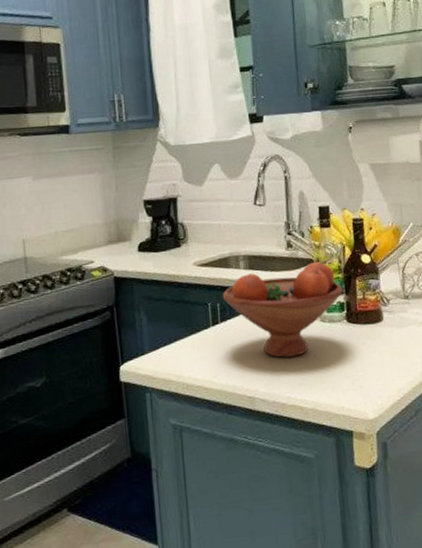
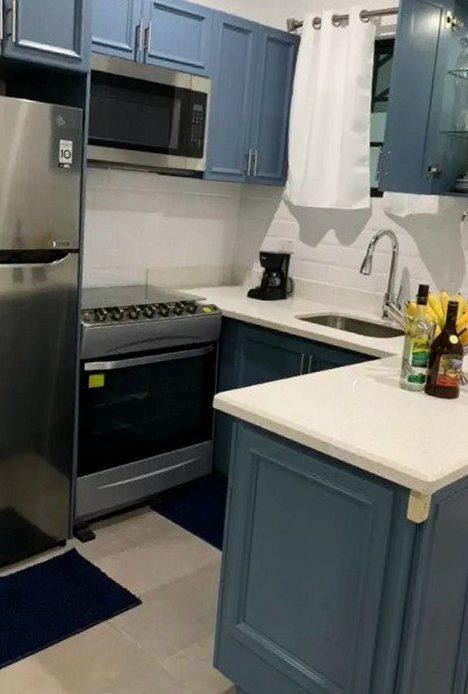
fruit bowl: present [222,261,343,358] -> none [315,334,427,415]

